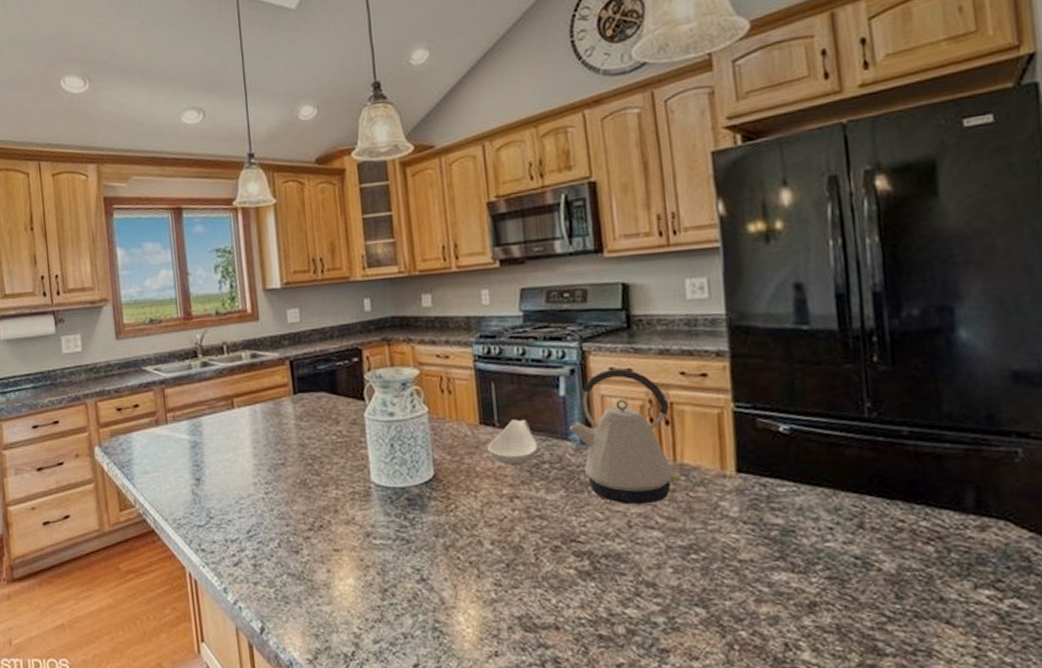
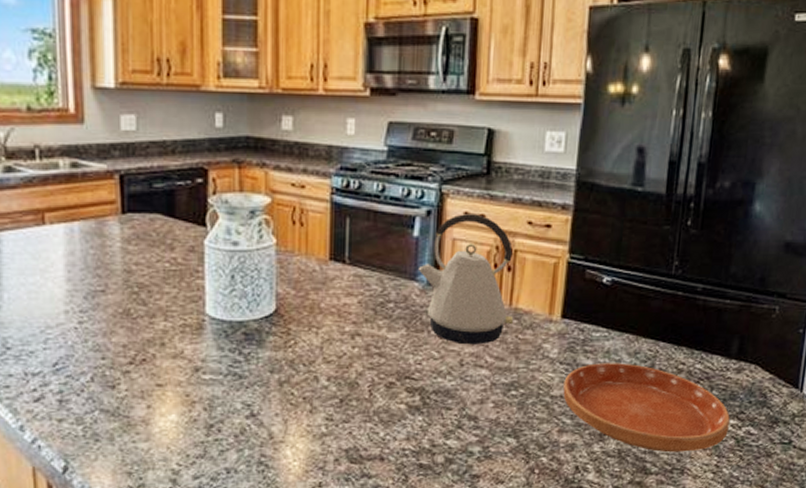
spoon rest: present [487,419,538,466] -> none [334,257,386,304]
saucer: none [752,521,985,630] -> present [563,363,730,453]

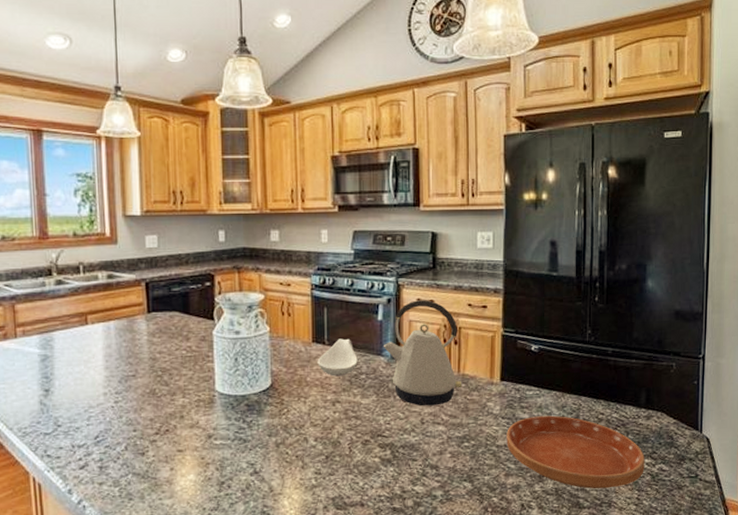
spoon rest: none [334,257,386,304] -> present [317,338,358,377]

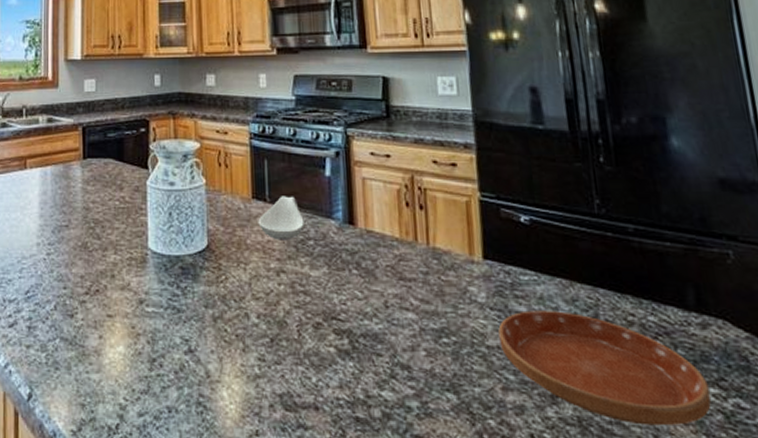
kettle: present [383,300,463,406] -> none [332,154,434,285]

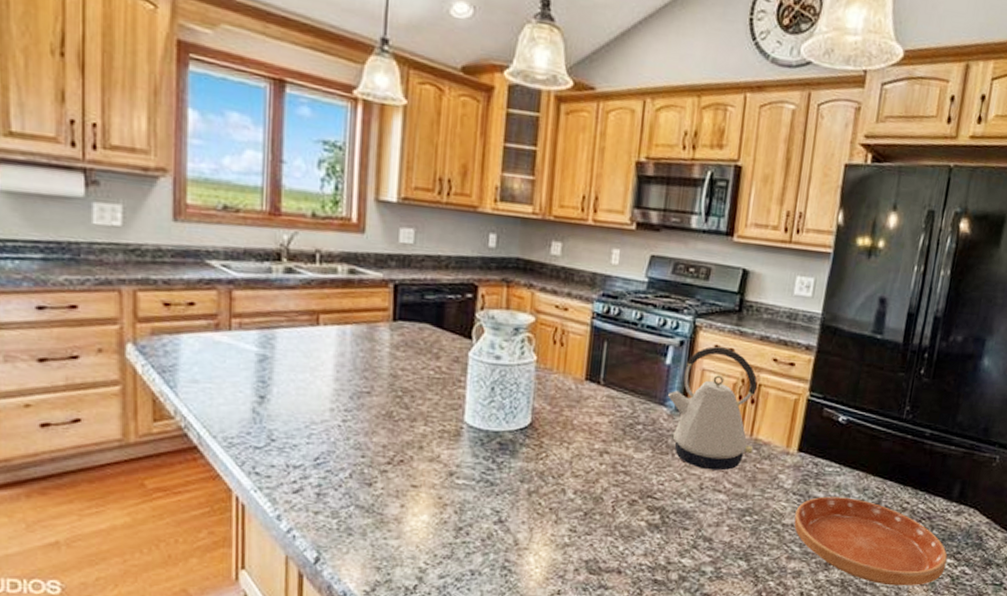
spoon rest: present [258,196,304,241] -> none [588,380,636,424]
kettle: none [332,154,434,285] -> present [667,346,758,471]

